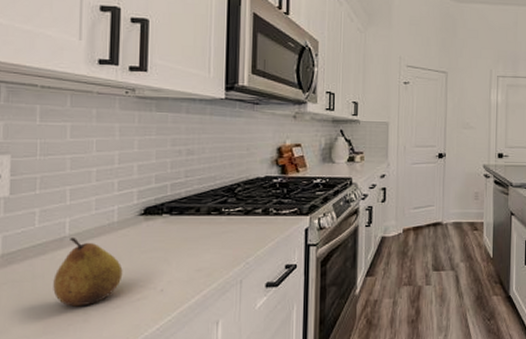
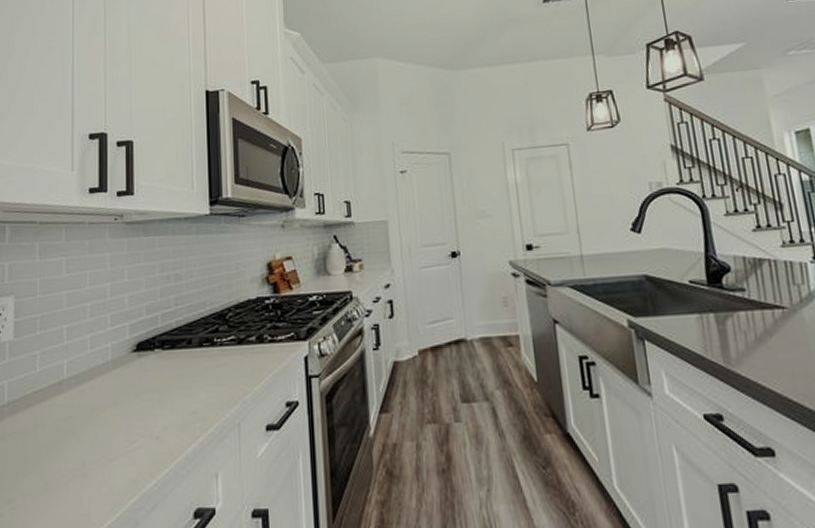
fruit: present [53,238,123,307] -> none [54,381,119,459]

